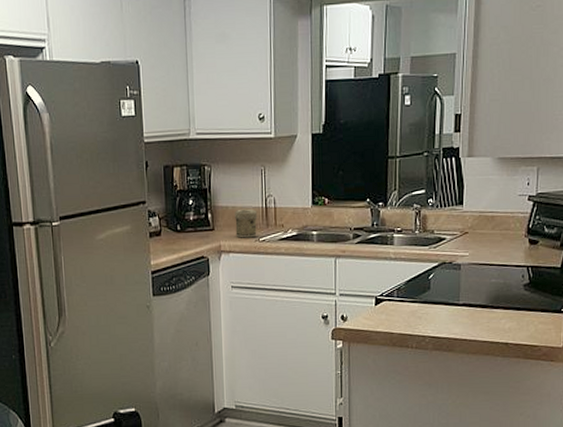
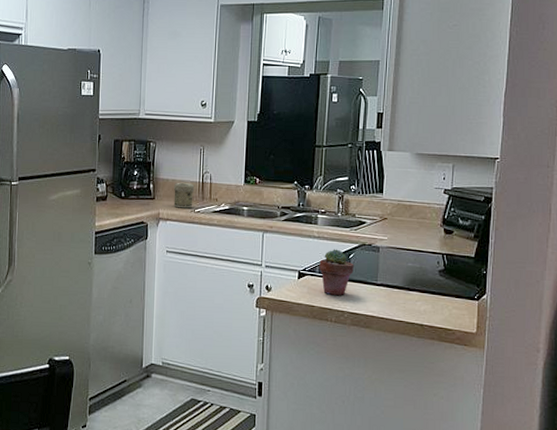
potted succulent: none [397,270,434,320] -> present [319,249,354,295]

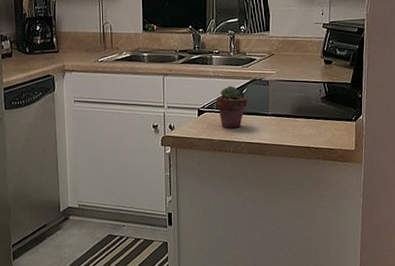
jar: present [173,183,195,209] -> none [76,35,96,59]

